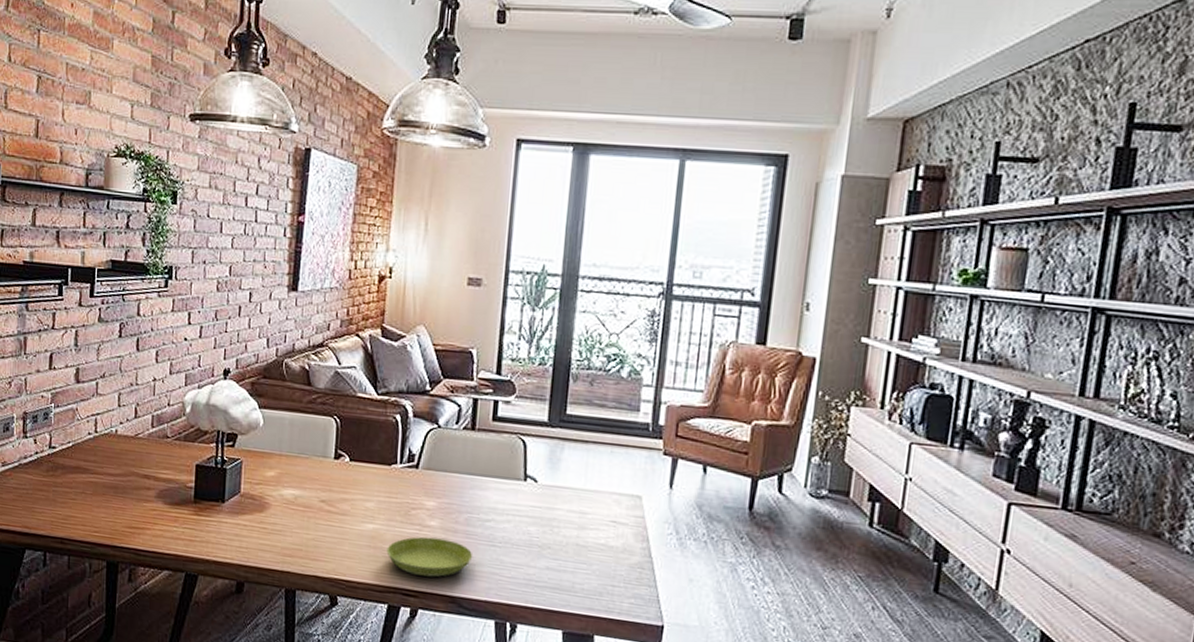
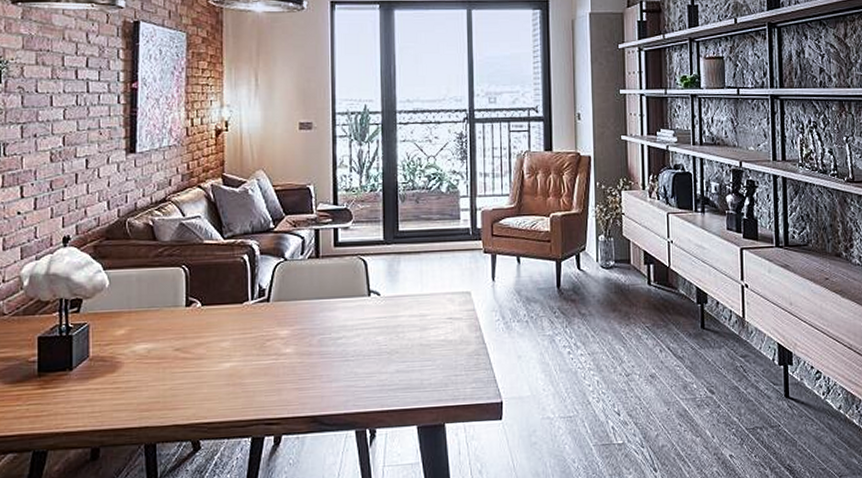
saucer: present [386,536,473,577] -> none [246,363,329,403]

